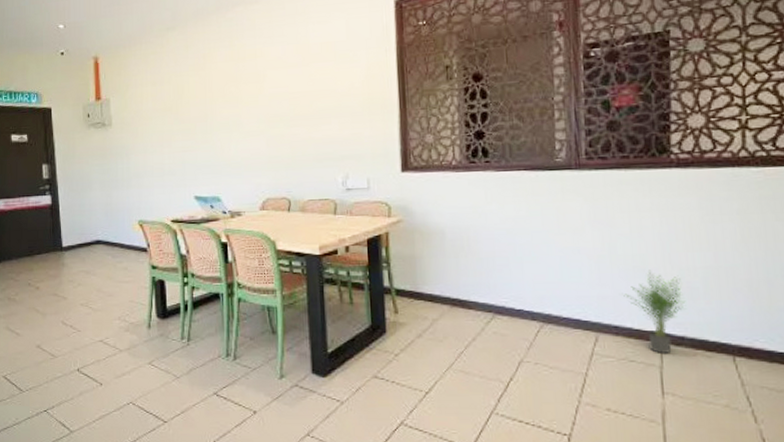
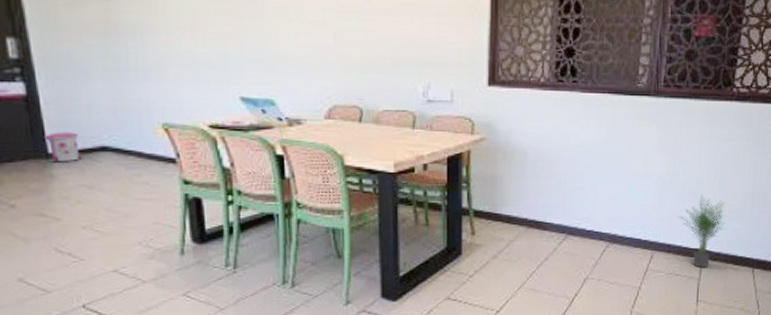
trash can: none [60,230,85,254] -> present [43,132,84,163]

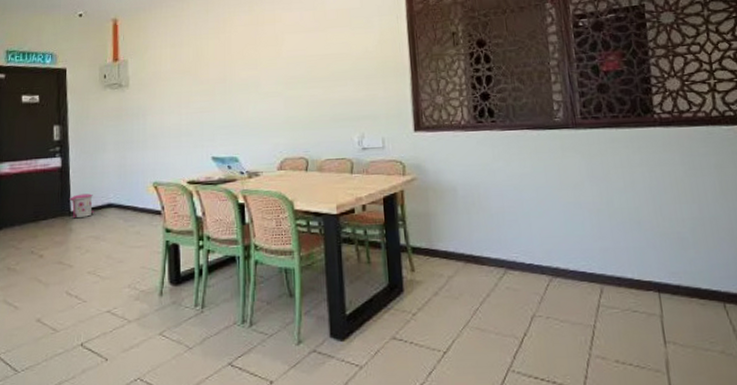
potted plant: present [678,194,726,268] -> none [623,222,678,303]

